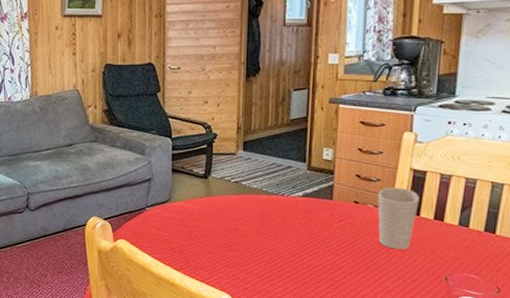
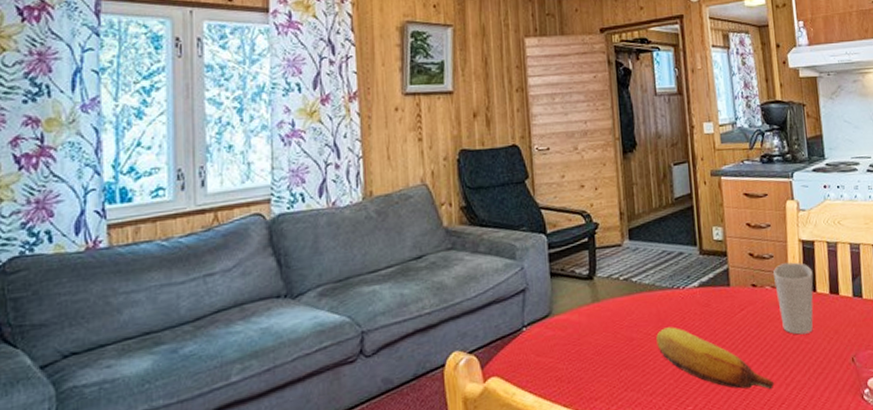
fruit: none [257,225,362,288] -> present [656,327,775,390]

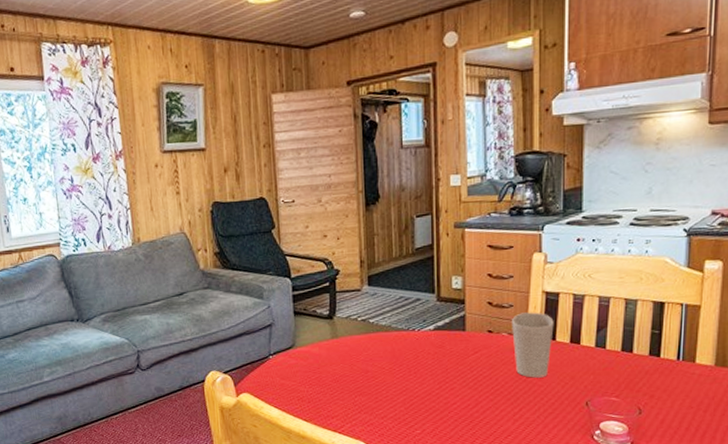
fruit: present [656,327,775,390] -> none [390,363,502,422]

